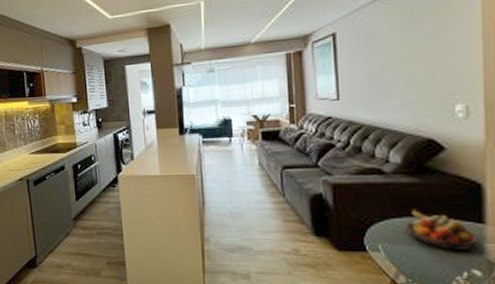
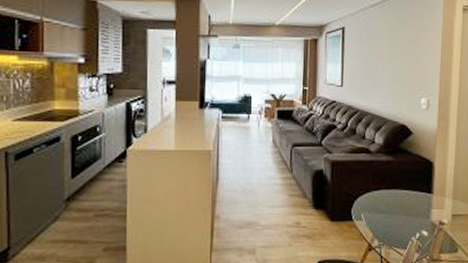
fruit bowl: present [404,210,478,252] -> none [381,184,428,217]

